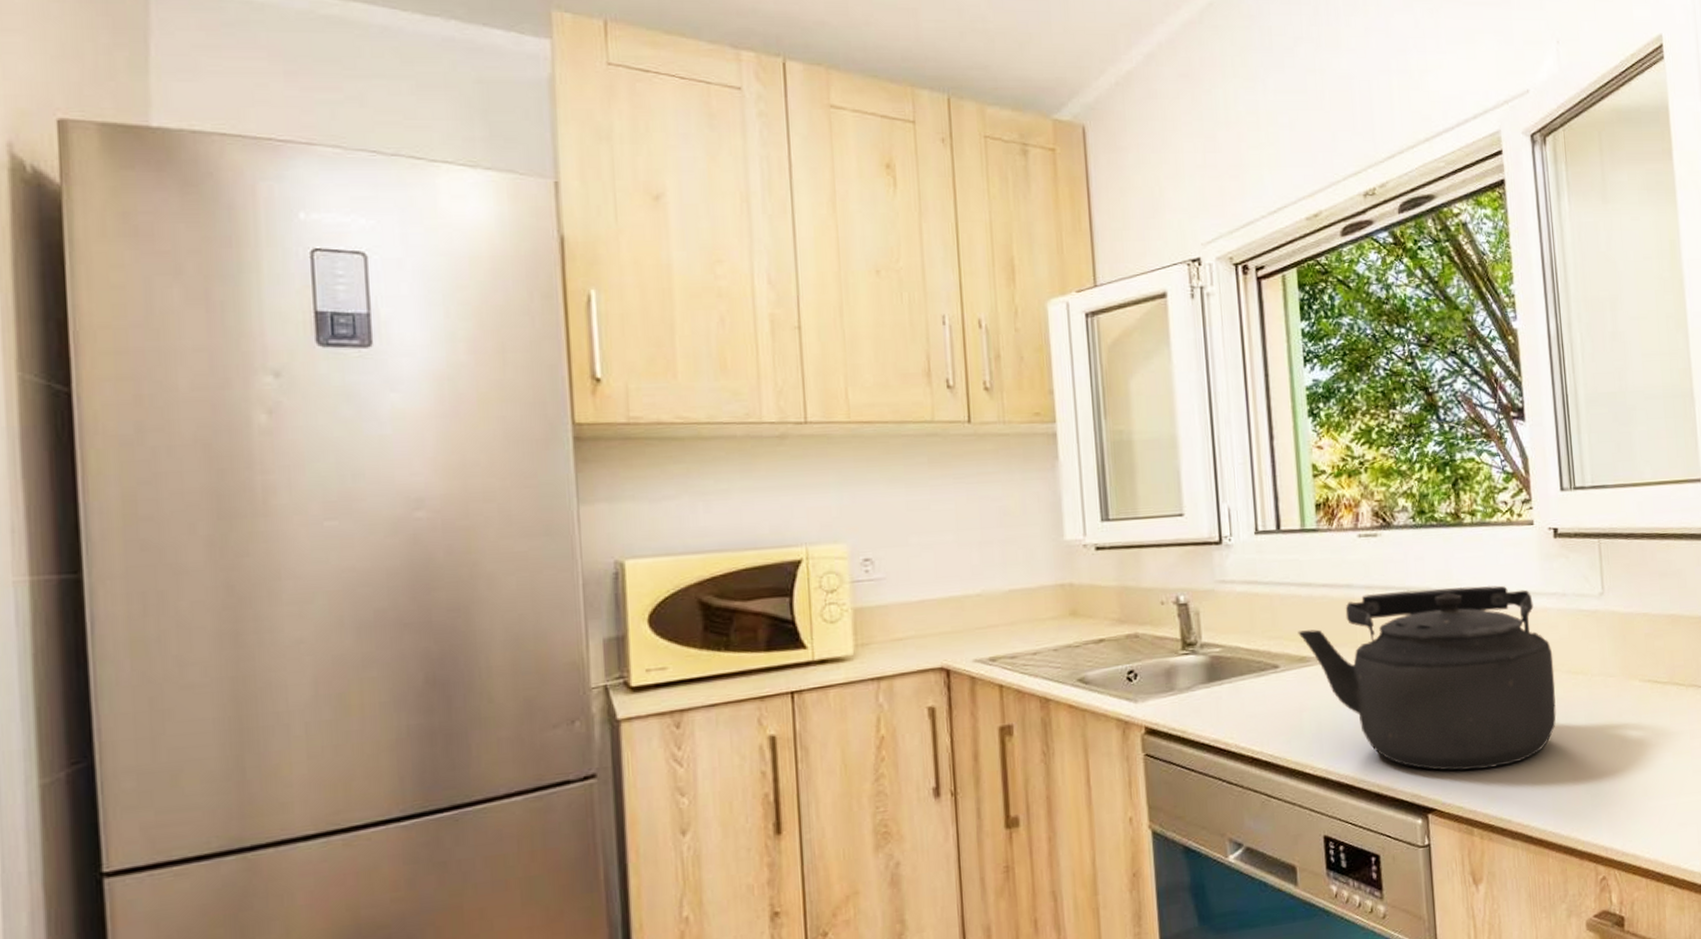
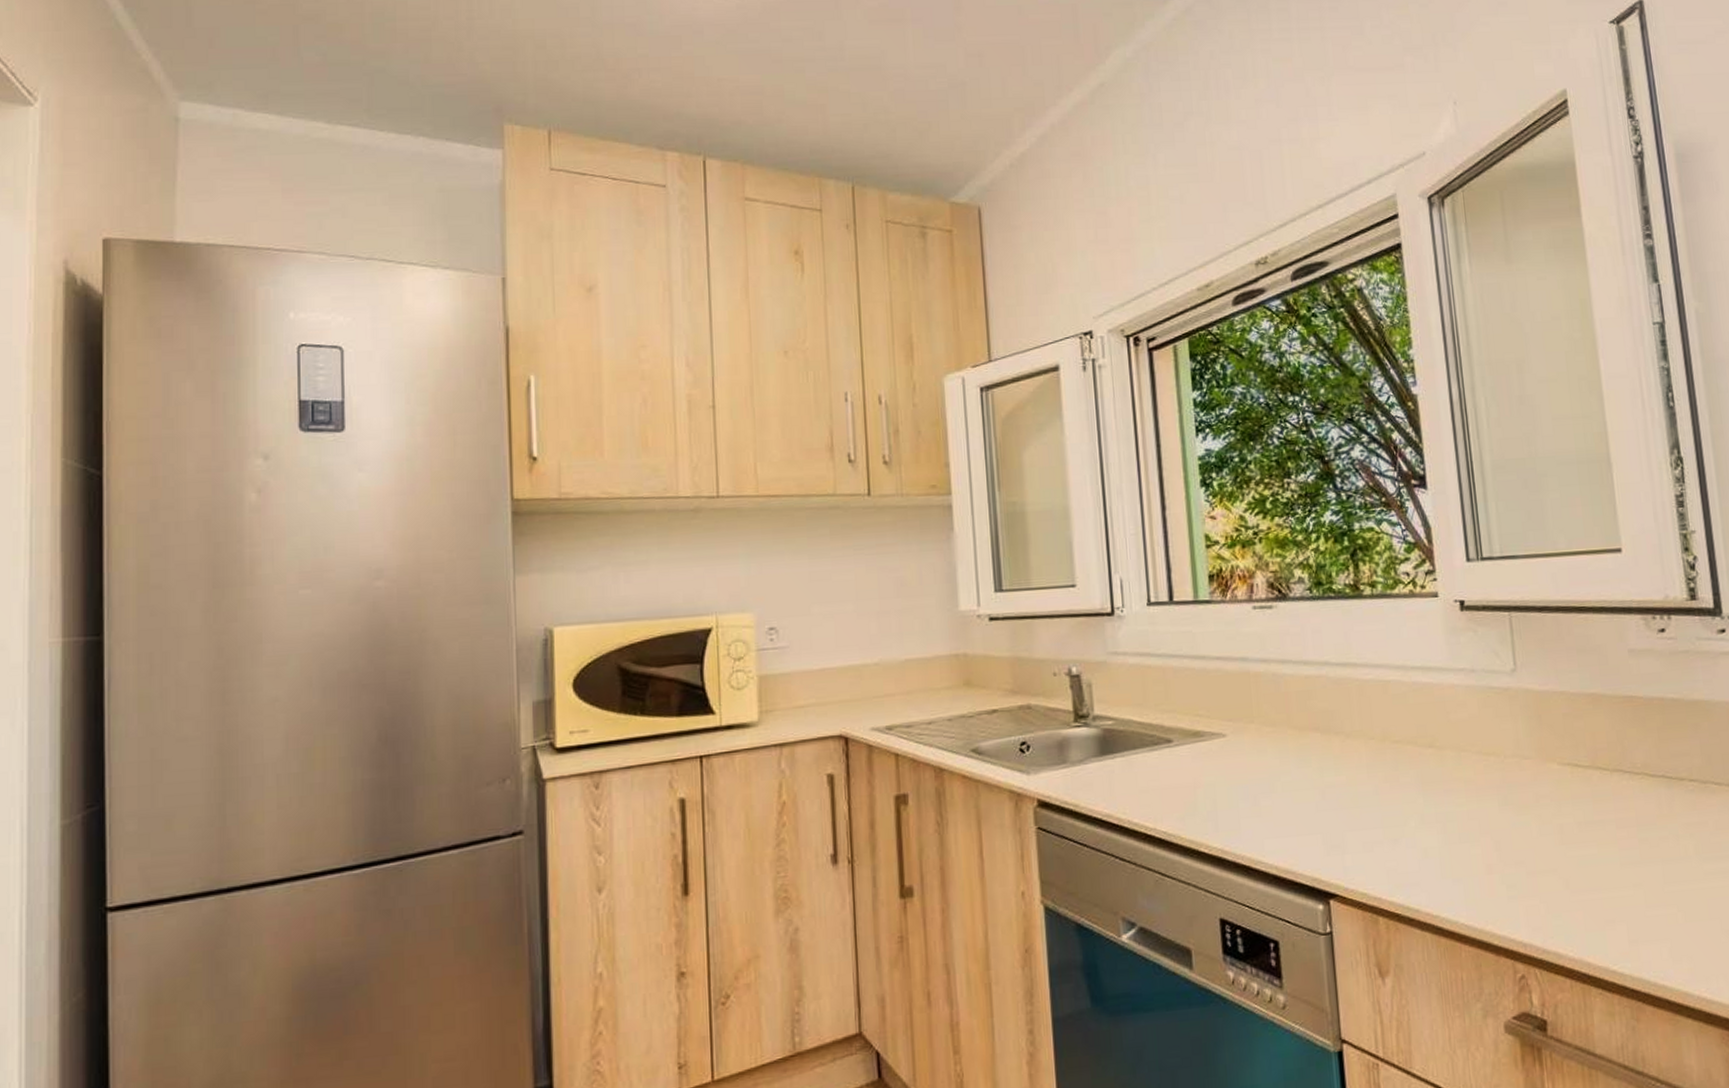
kettle: present [1298,585,1557,771] -> none [1191,659,1467,855]

